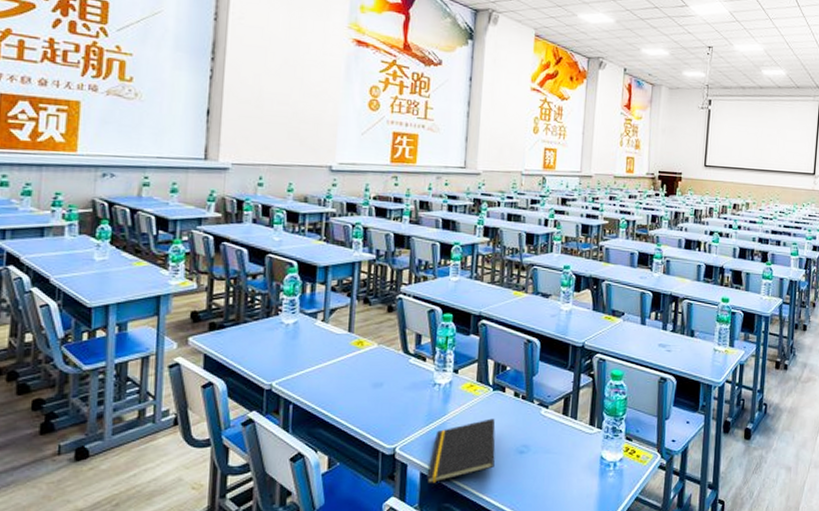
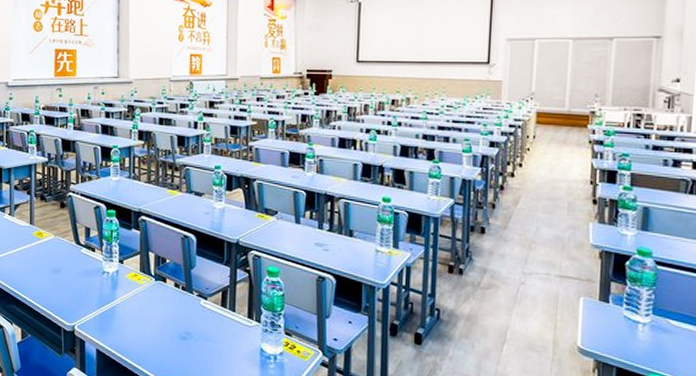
notepad: present [427,418,496,484] -> none [102,306,160,360]

